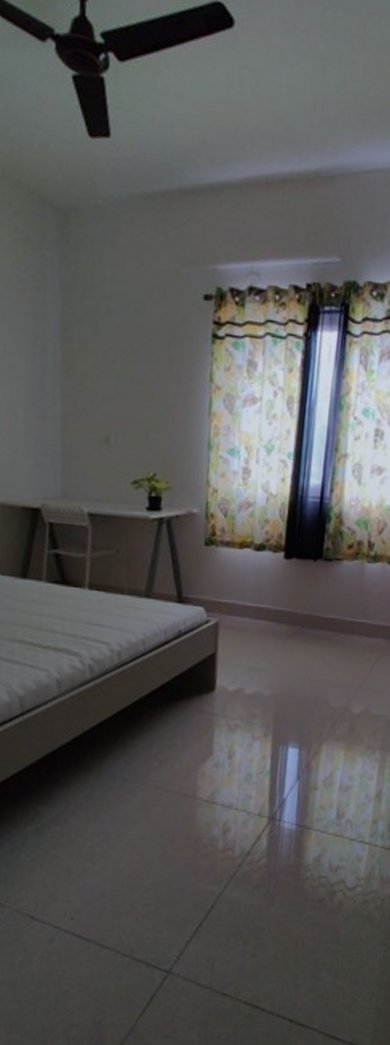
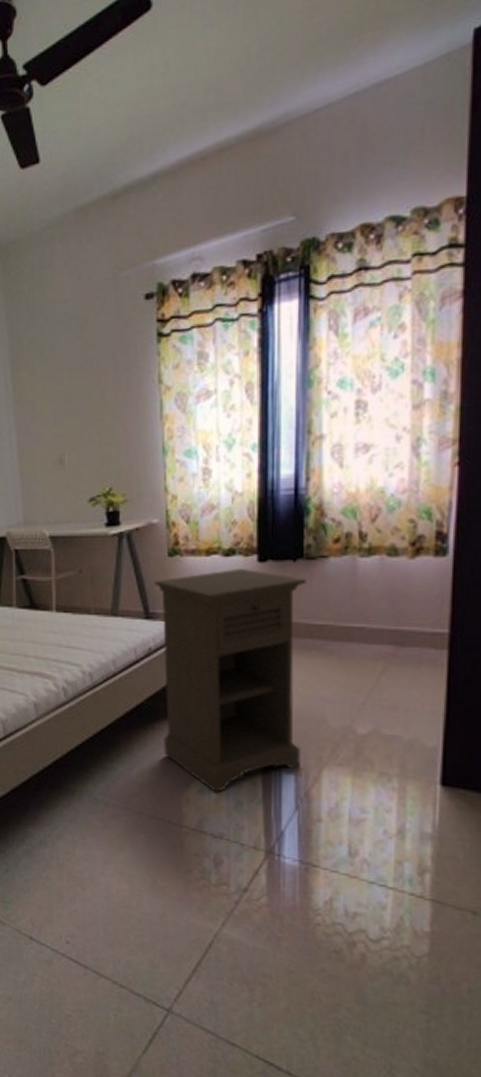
nightstand: none [185,562,324,766] -> present [153,568,307,792]

